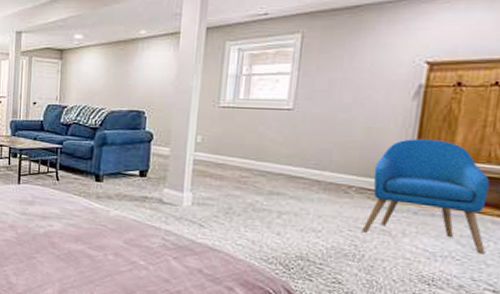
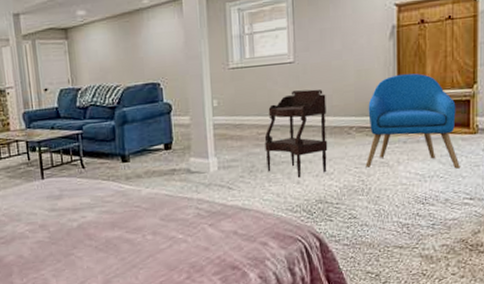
side table: none [245,139,325,230] -> present [264,89,328,178]

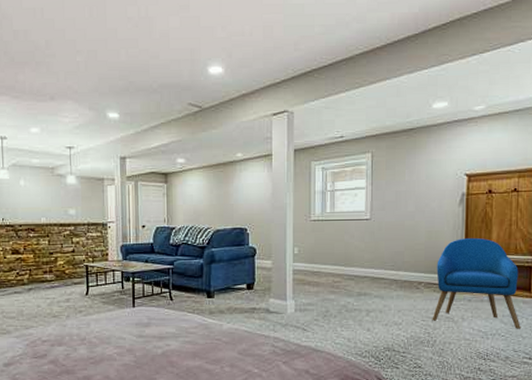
side table: present [264,89,328,178] -> none [339,245,398,326]

